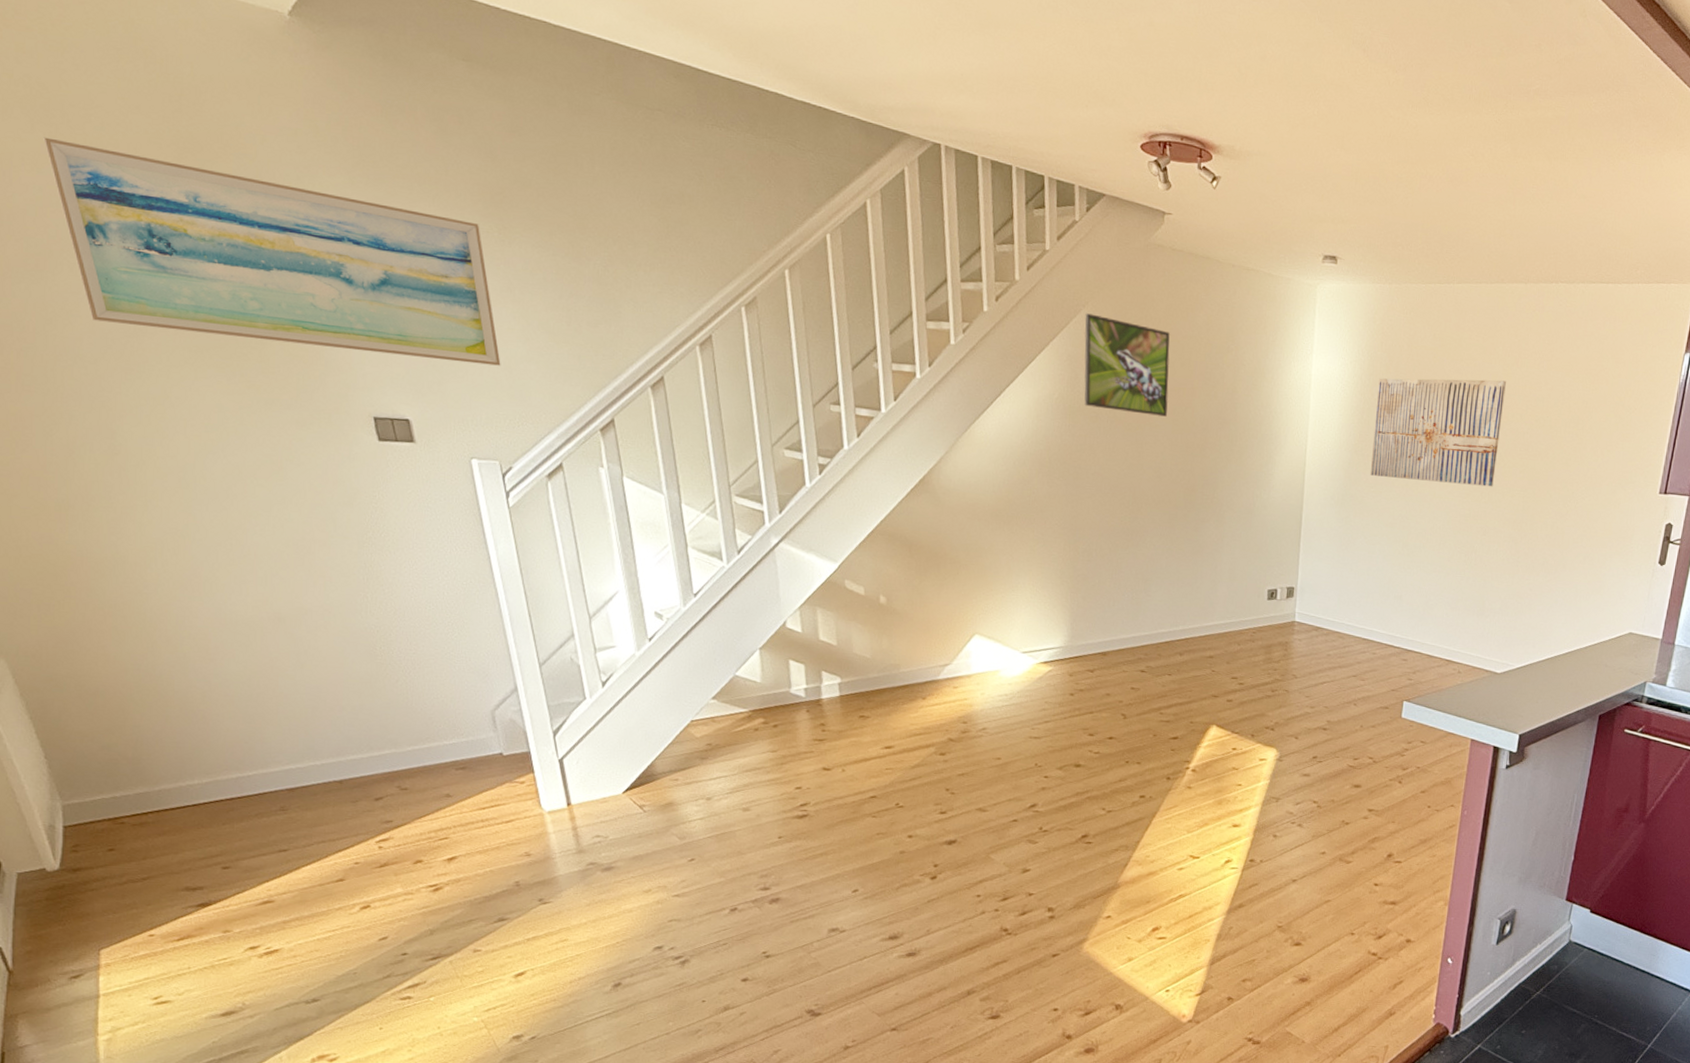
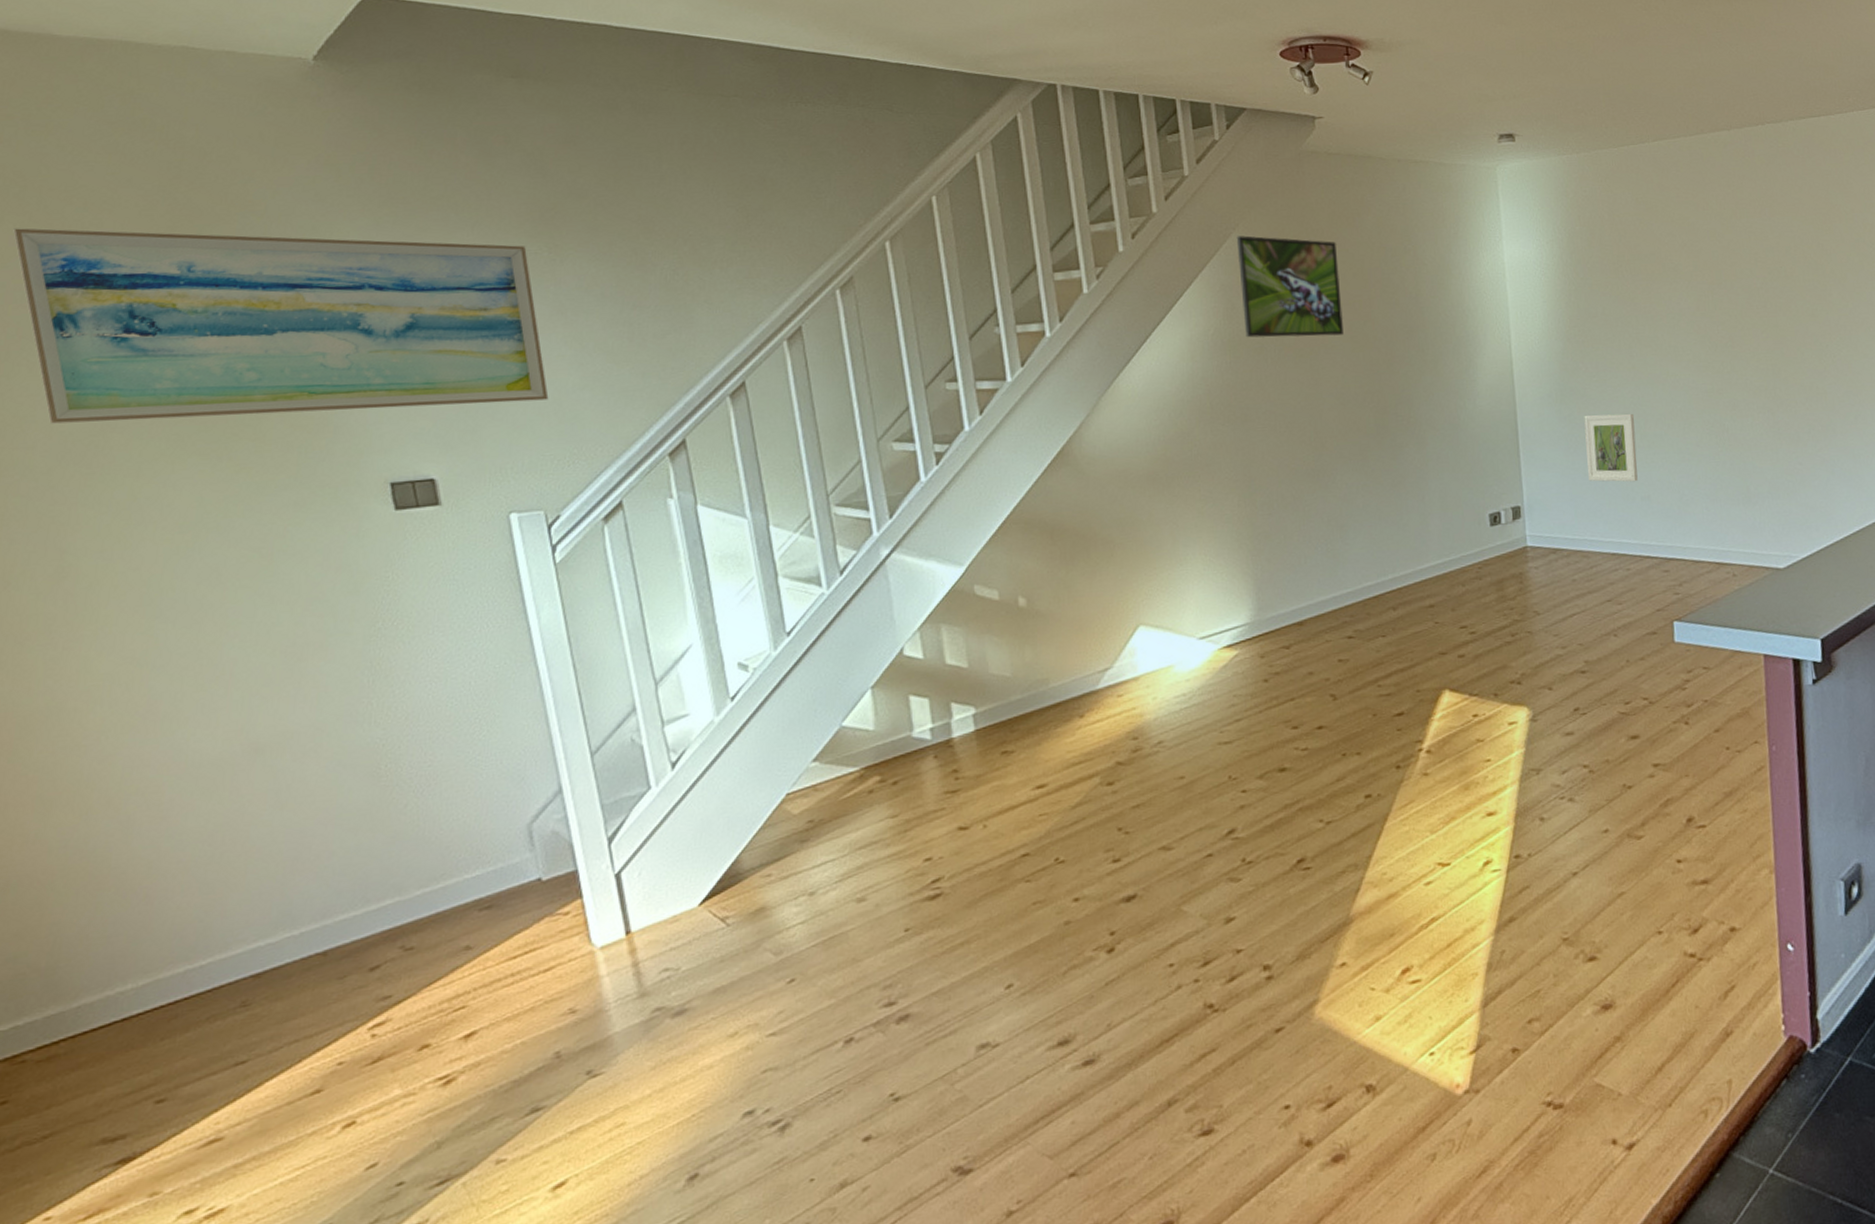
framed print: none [1353,519,1400,583] -> present [1584,413,1638,482]
wall art: present [1370,378,1506,487] -> none [1582,236,1734,363]

